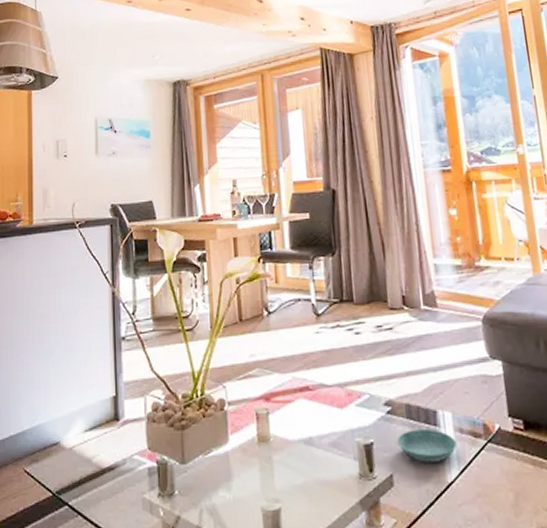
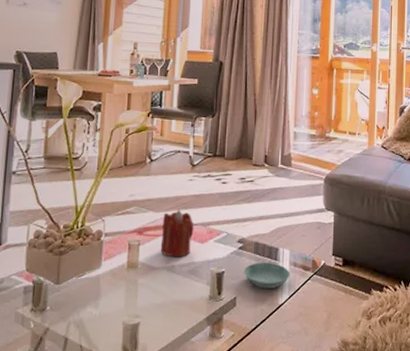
candle: none [291,369,330,428] -> present [160,210,194,258]

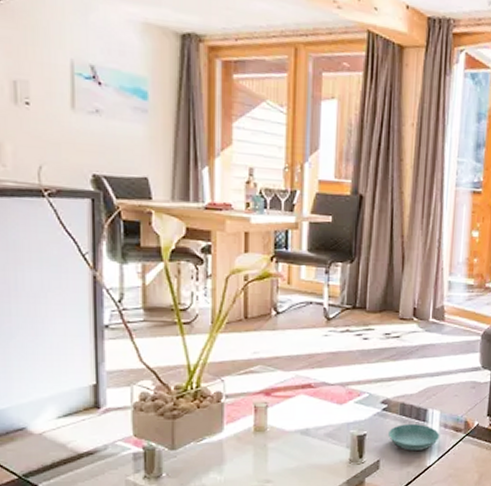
candle: present [160,210,194,258] -> none [292,369,331,420]

